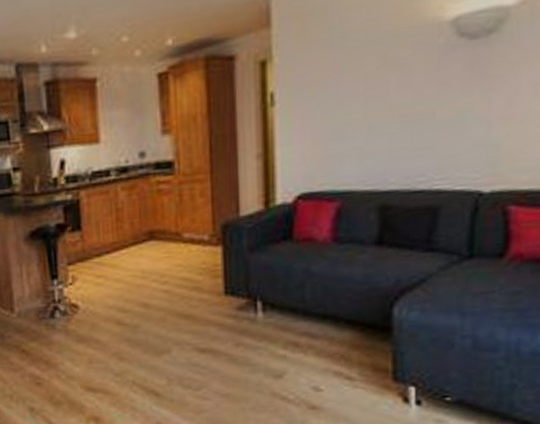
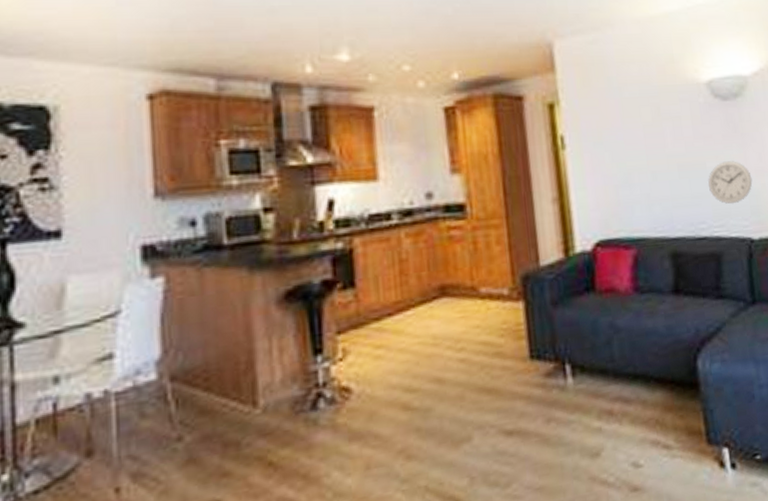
wall clock: none [435,108,494,156] -> present [708,161,753,205]

